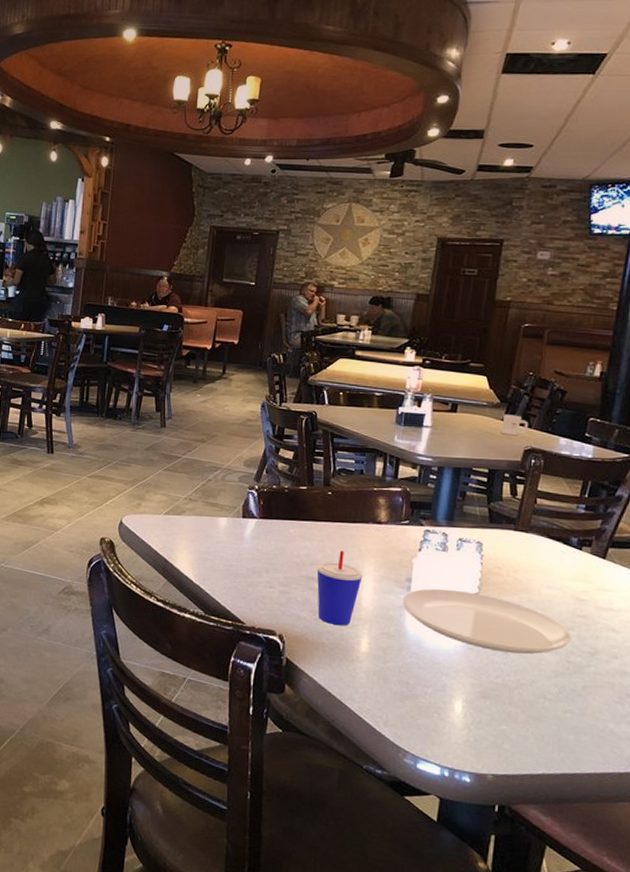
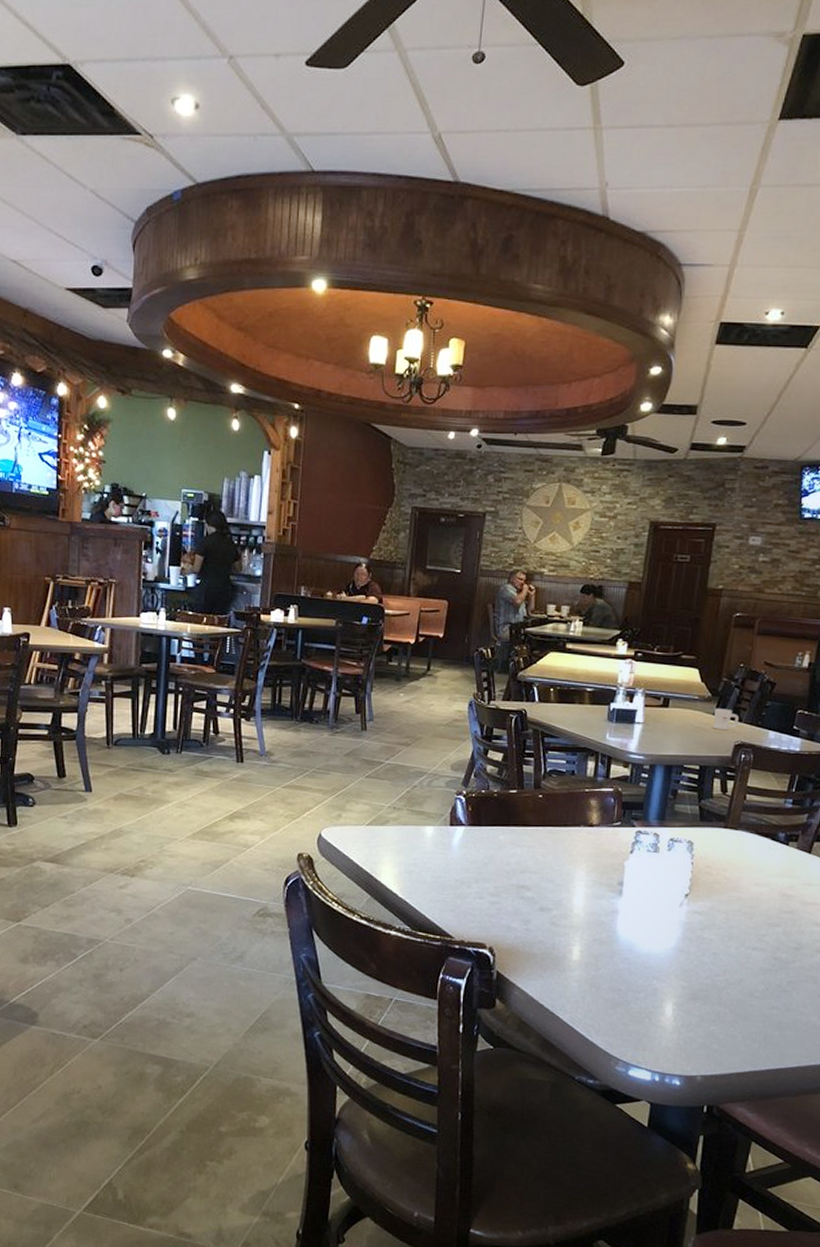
beverage cup: present [317,551,363,626] -> none [527,856,574,935]
plate: present [402,588,572,654] -> none [614,891,778,953]

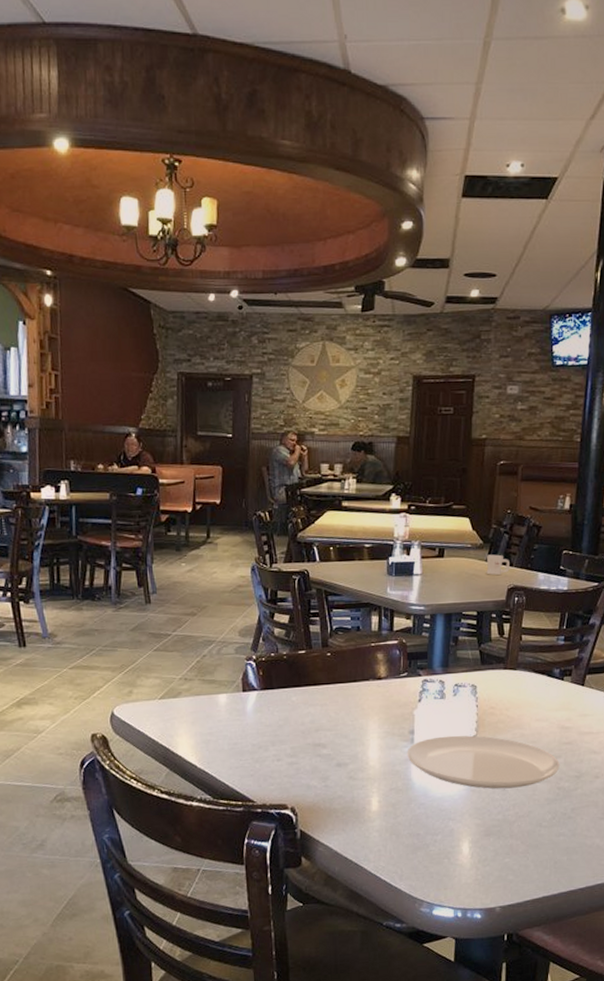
plate: none [614,891,778,953] -> present [407,735,560,789]

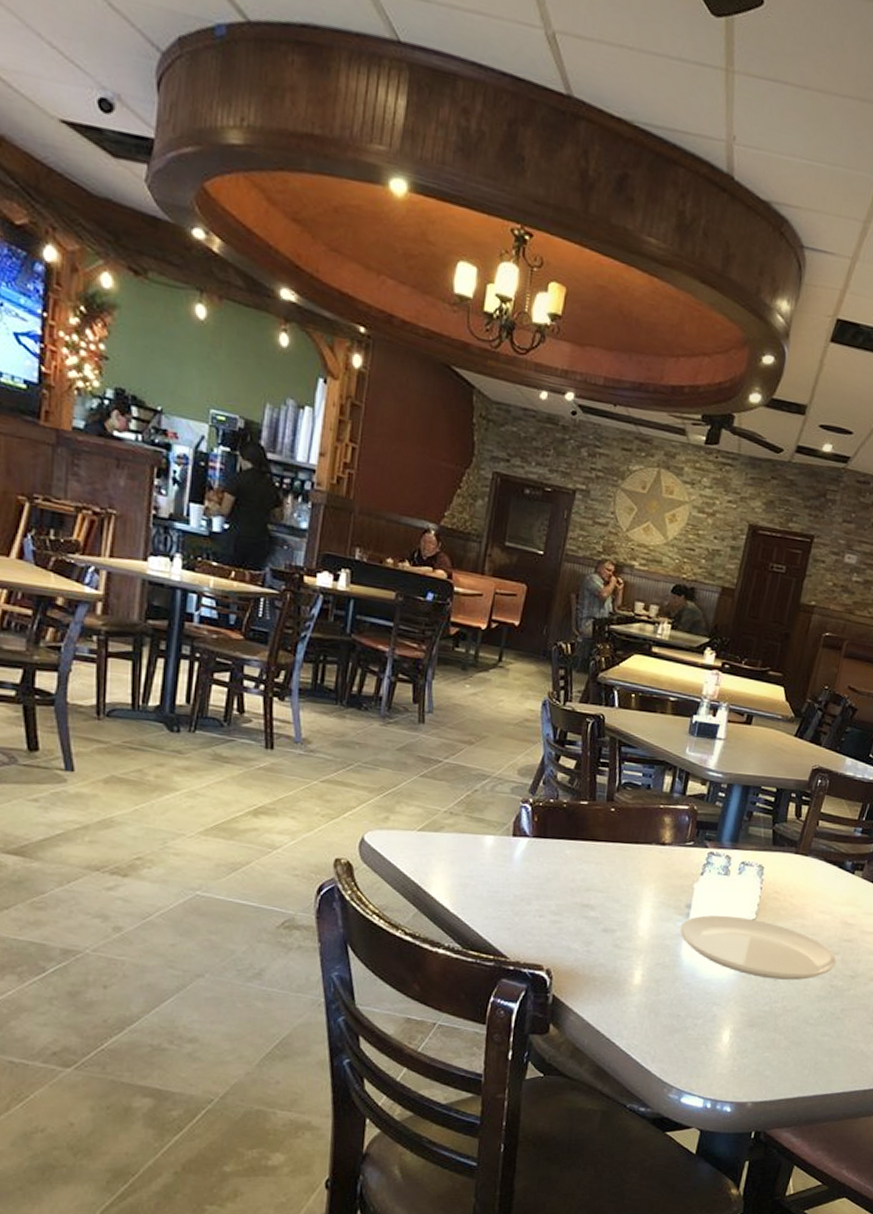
mug: present [486,554,510,576] -> none [793,730,819,754]

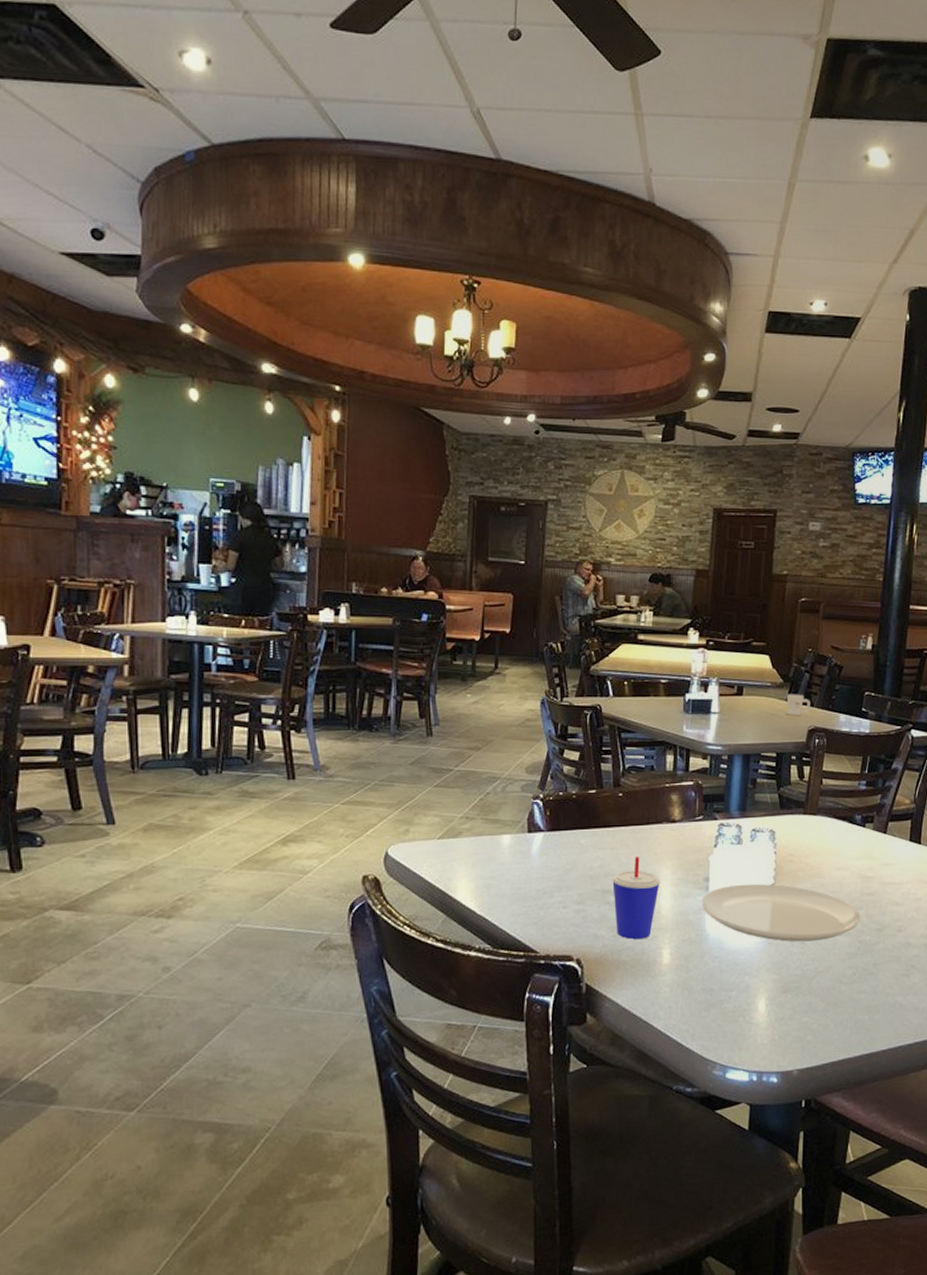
beverage cup: none [590,874,642,958] -> present [612,857,660,940]
mug: none [793,730,819,754] -> present [786,694,810,716]

